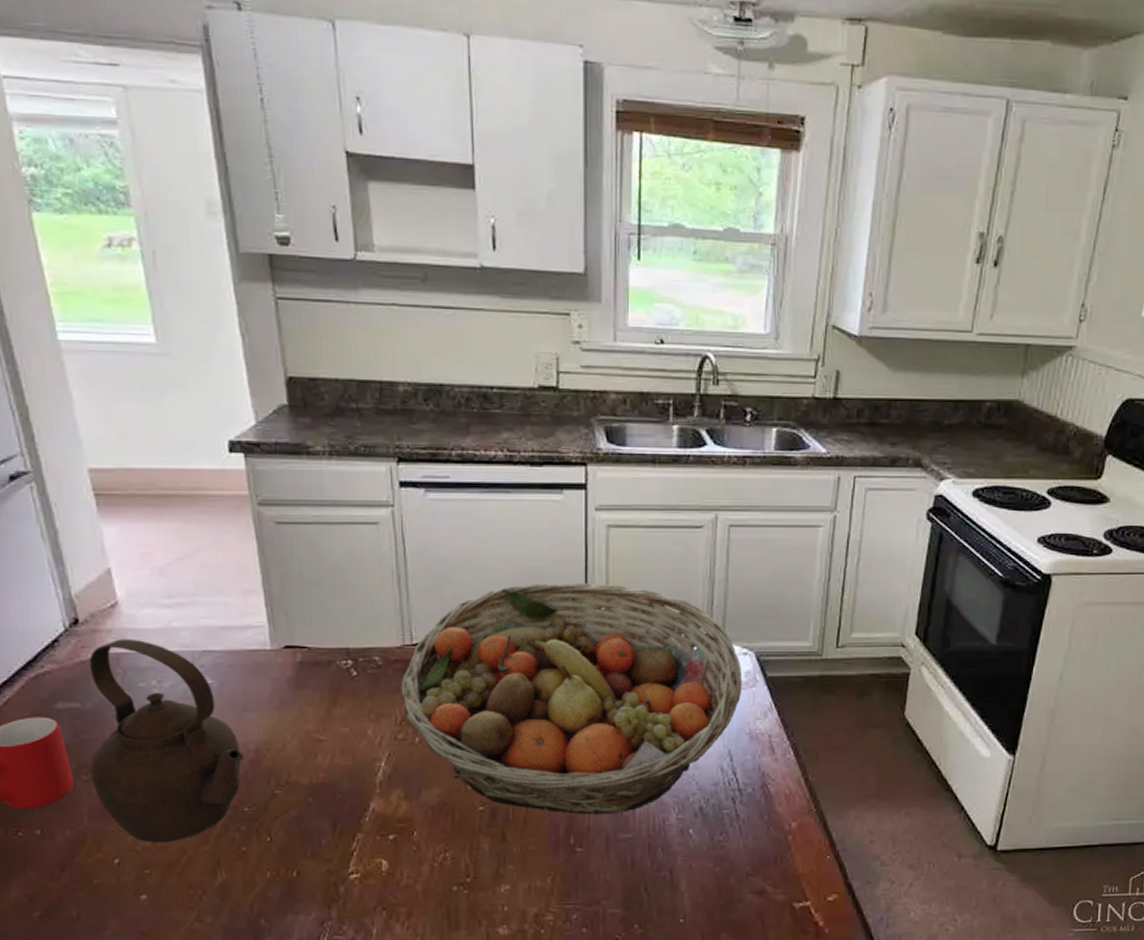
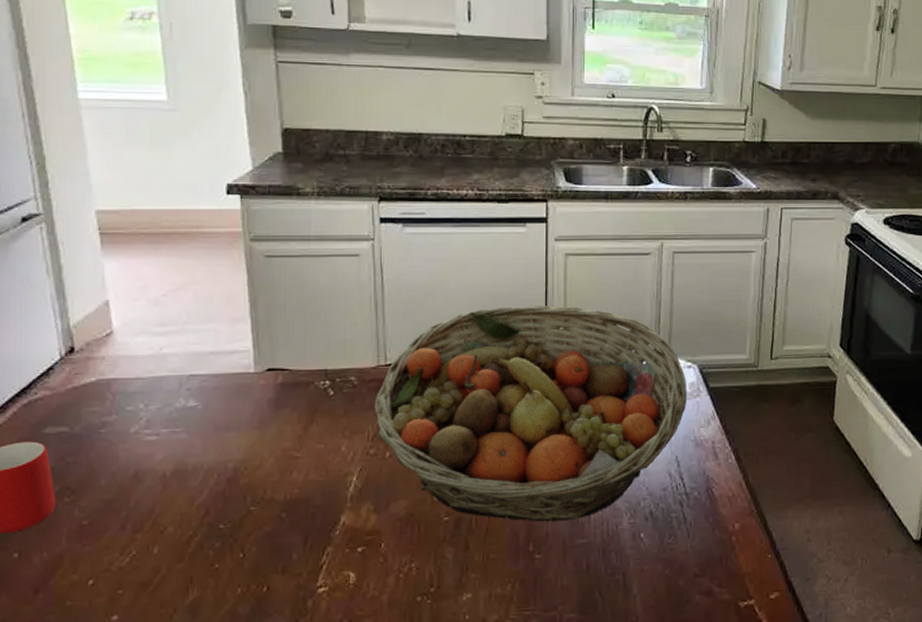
teapot: present [89,638,245,843] -> none [74,365,223,563]

